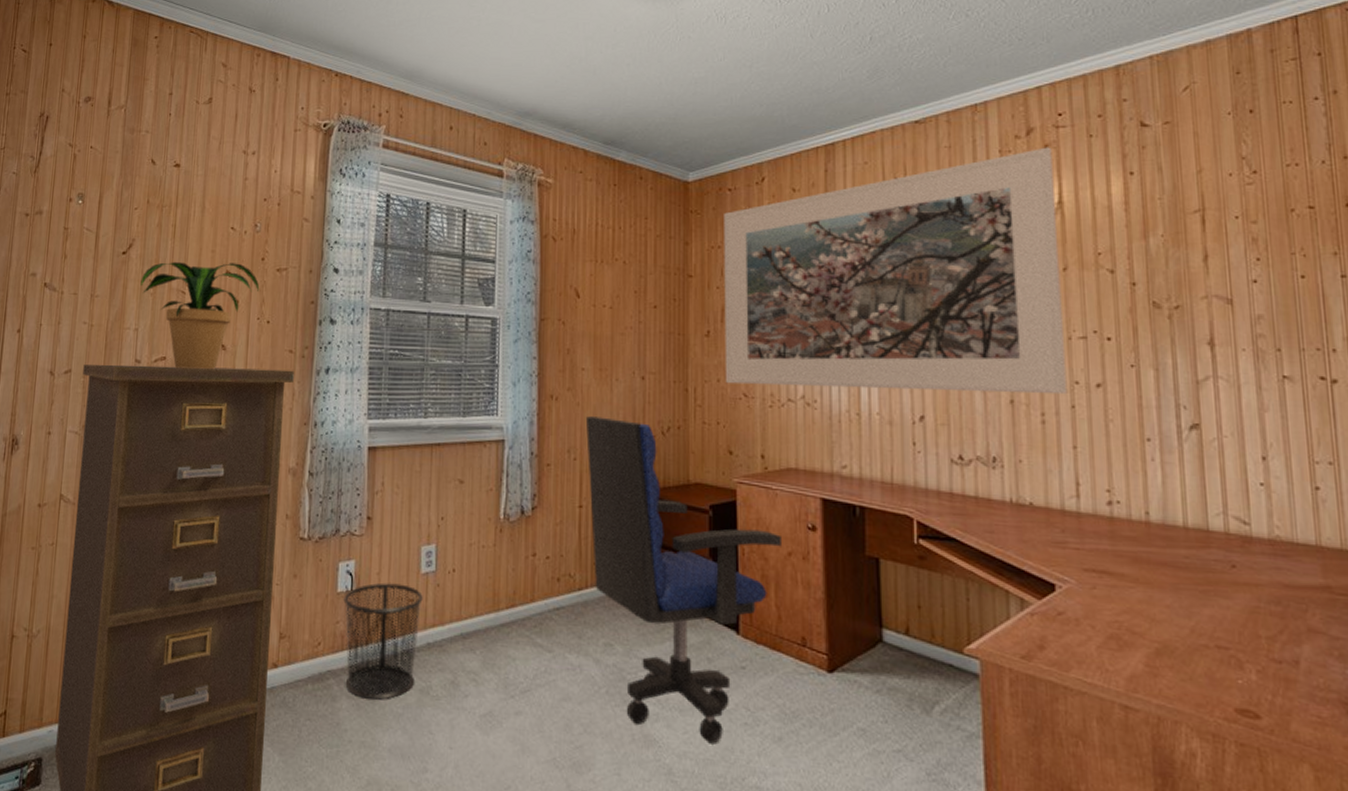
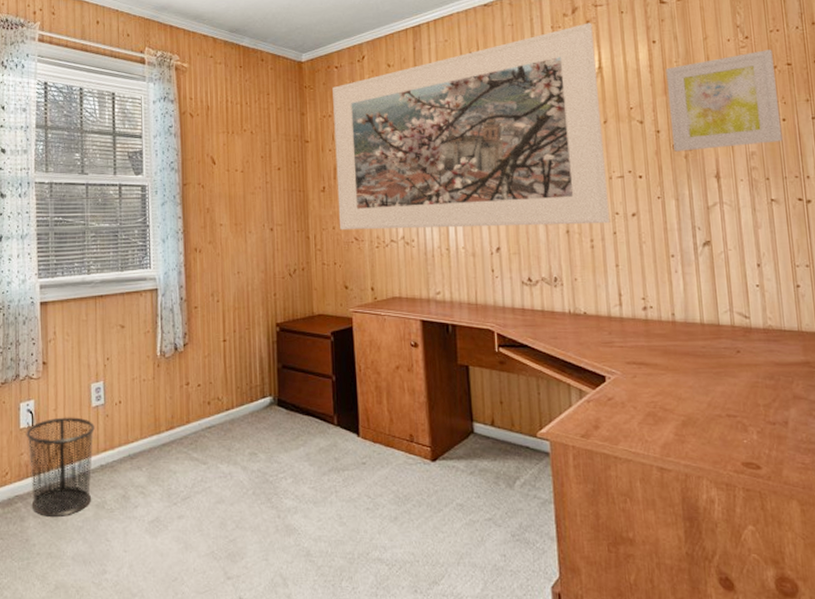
office chair: present [585,416,781,744] -> none [225,264,390,528]
wall art: none [1146,188,1301,310] -> present [665,50,783,152]

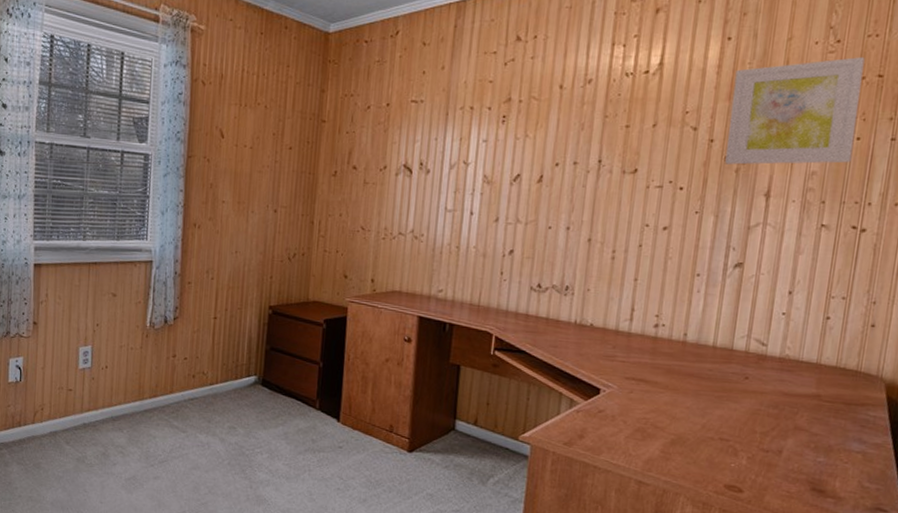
waste bin: present [26,417,95,516] -> none [13,375,80,466]
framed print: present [332,22,611,231] -> none [346,11,662,236]

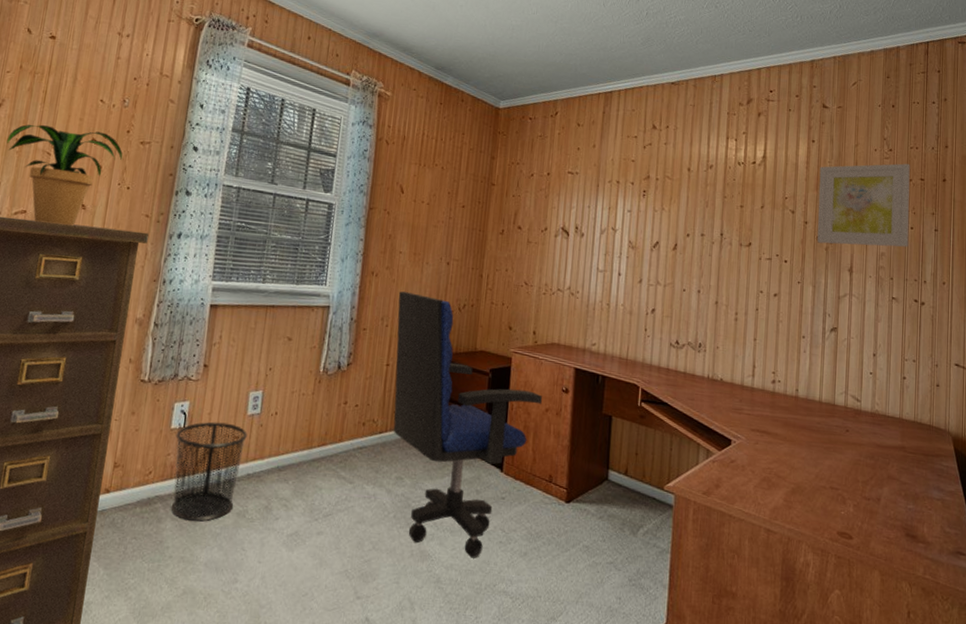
waste bin: none [13,375,80,466] -> present [171,421,247,522]
office chair: none [223,243,382,504] -> present [393,291,542,558]

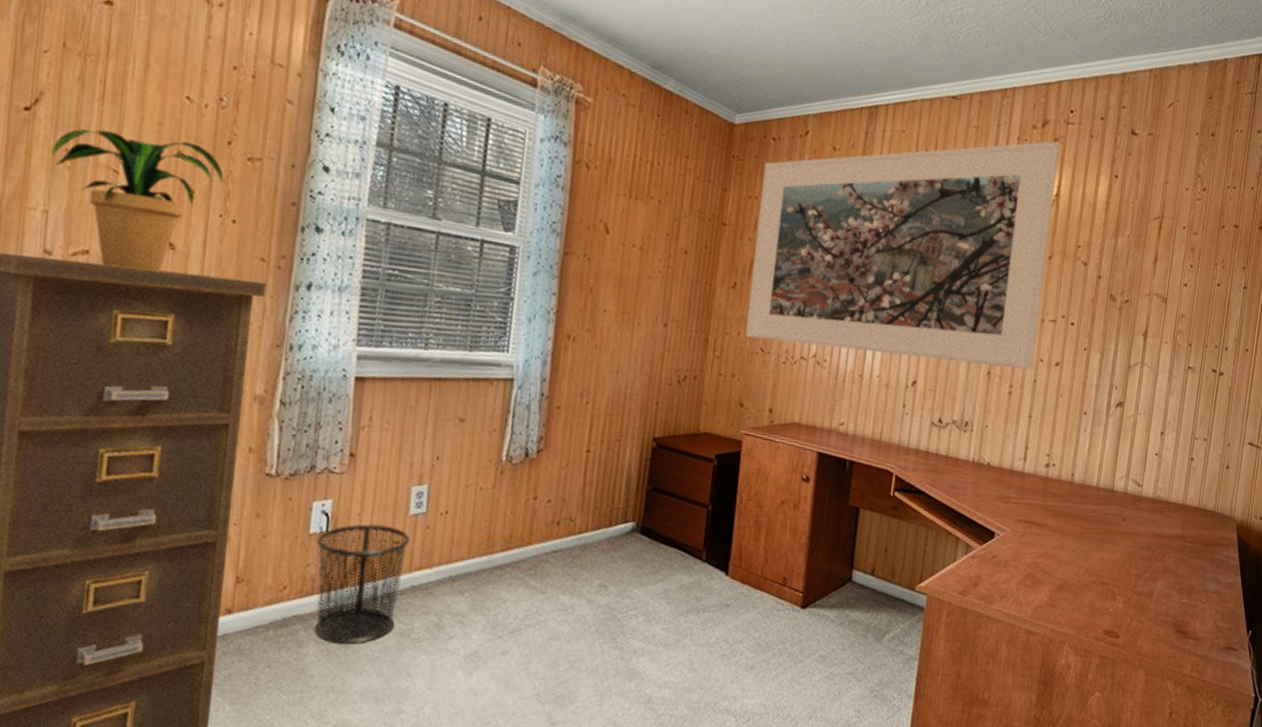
office chair: present [393,291,542,558] -> none [595,360,778,674]
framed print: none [511,114,763,300] -> present [745,140,1060,370]
wall art: present [817,163,910,248] -> none [1110,206,1225,308]

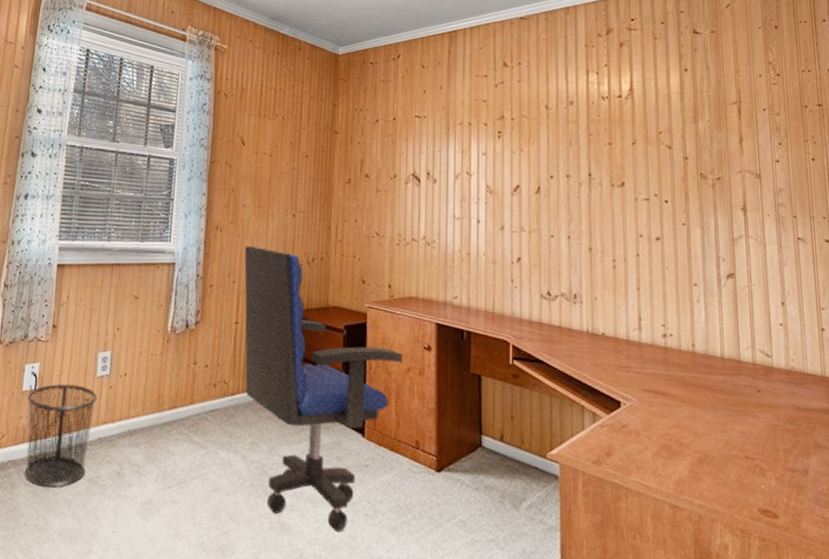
office chair: none [595,360,778,674] -> present [244,246,402,532]
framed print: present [745,140,1060,370] -> none [361,45,634,245]

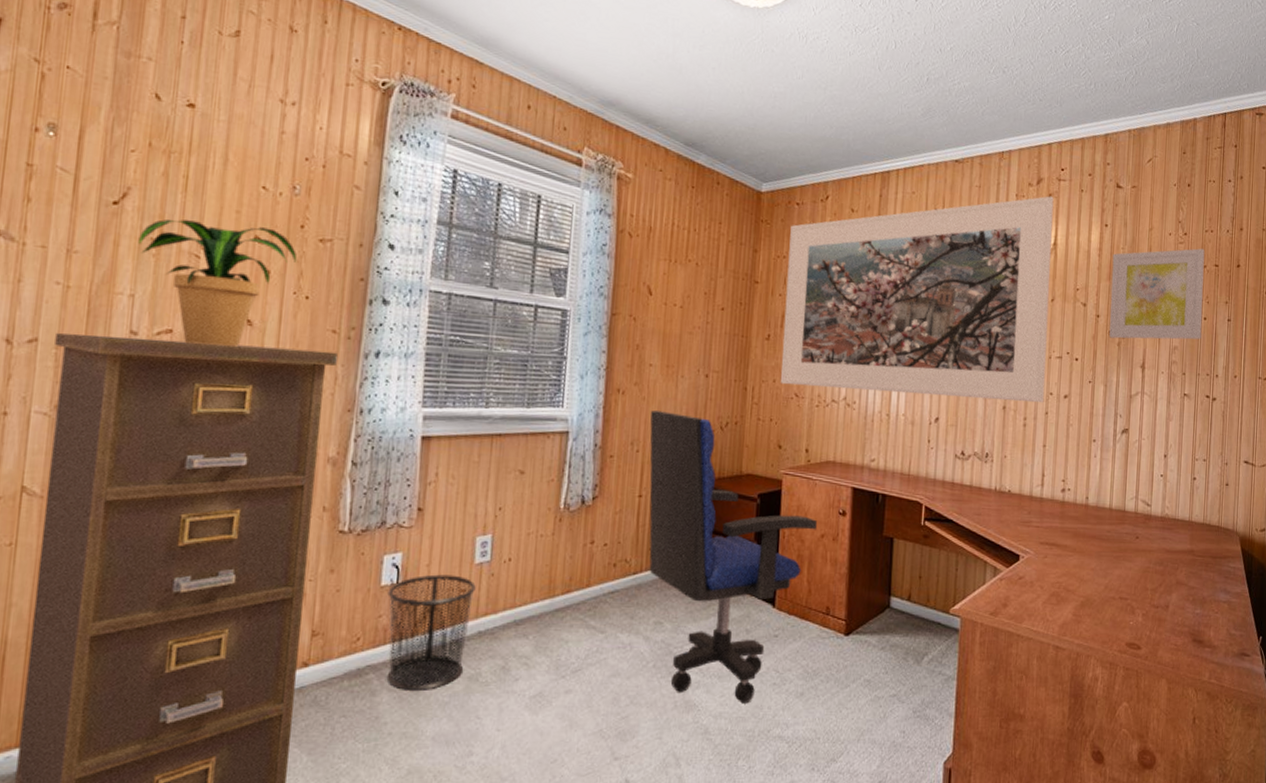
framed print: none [361,45,634,245] -> present [780,196,1054,403]
wall art: none [696,88,811,181] -> present [1109,248,1205,340]

